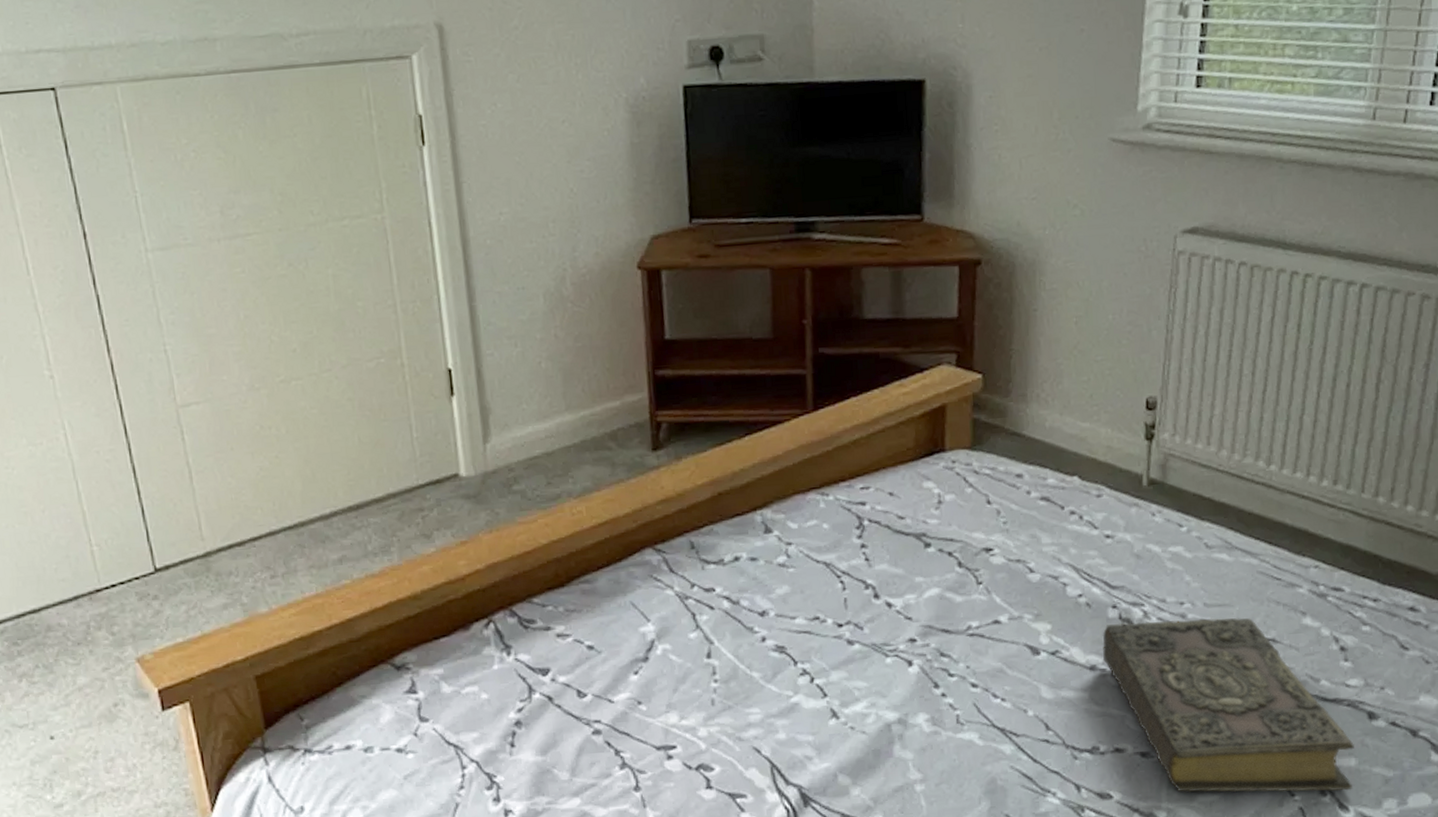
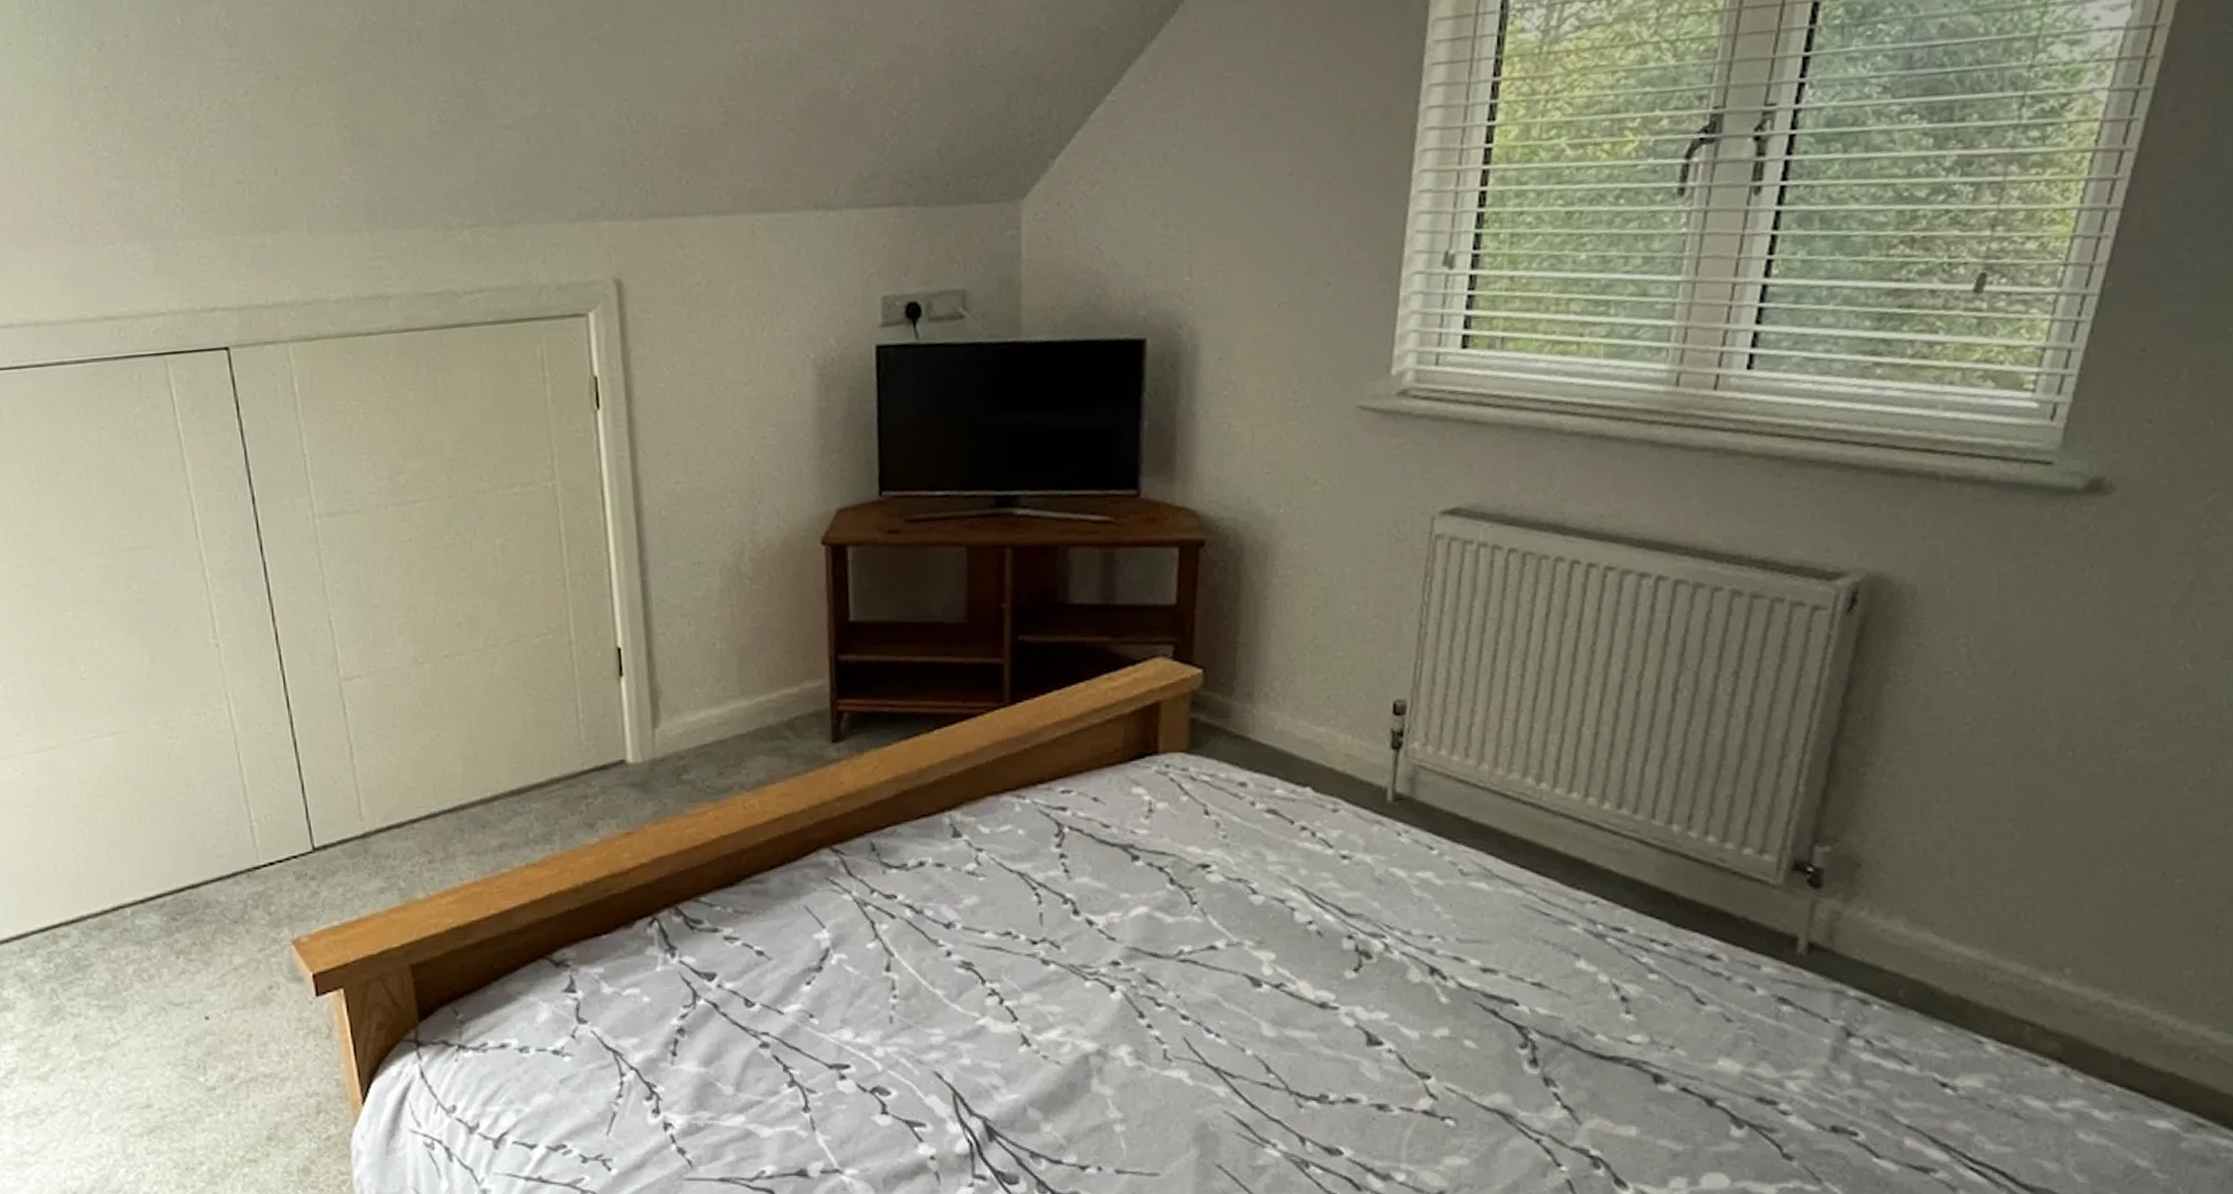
book: present [1102,618,1354,793] -> none [1335,955,1635,1164]

